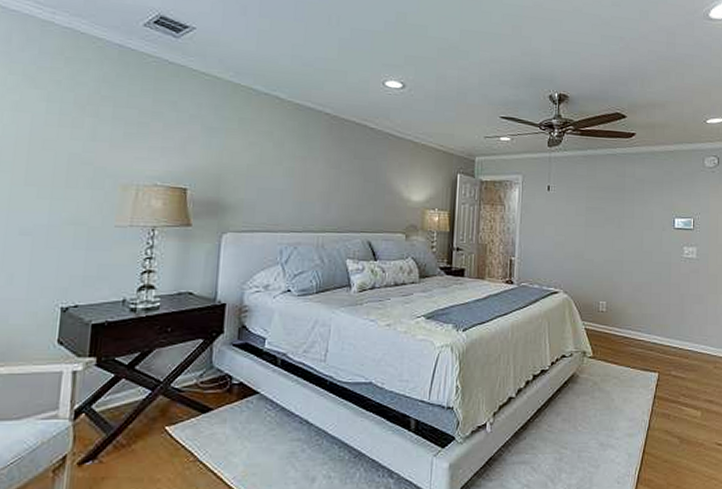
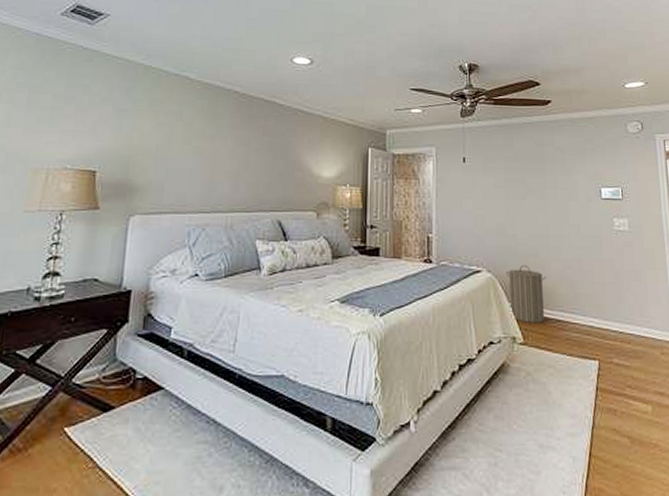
laundry hamper: none [581,287,617,339] -> present [506,264,546,323]

